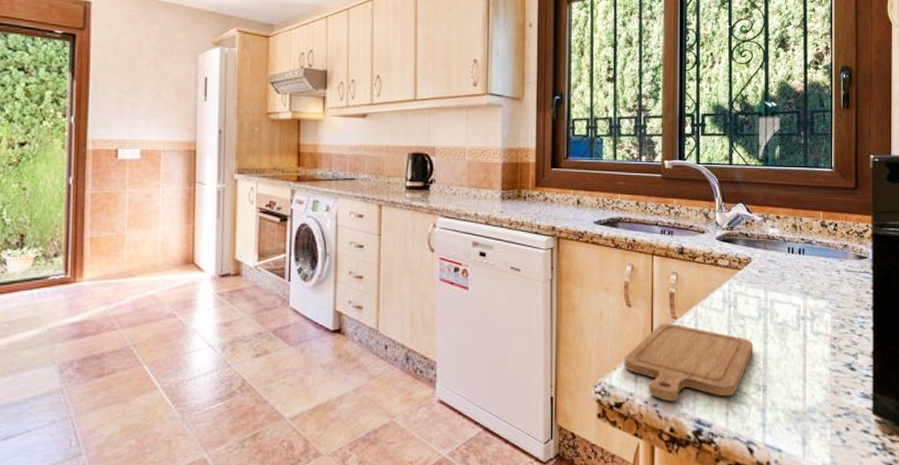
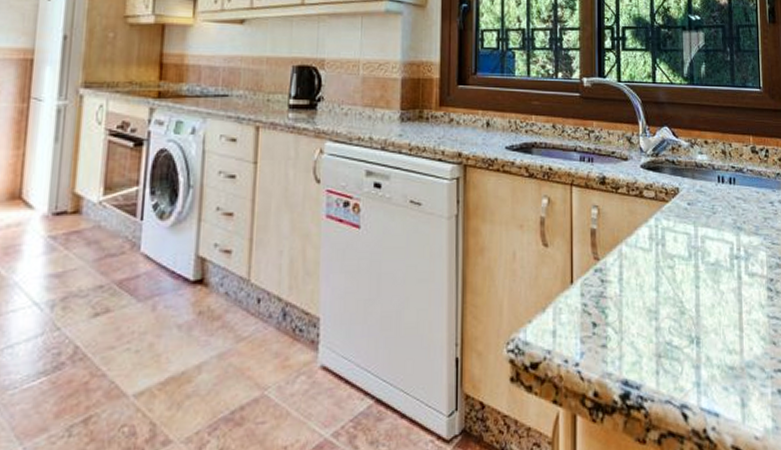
chopping board: present [624,323,754,402] -> none [540,265,685,360]

